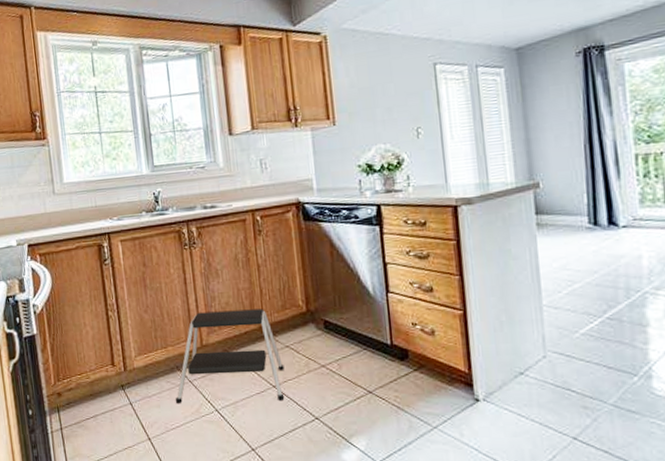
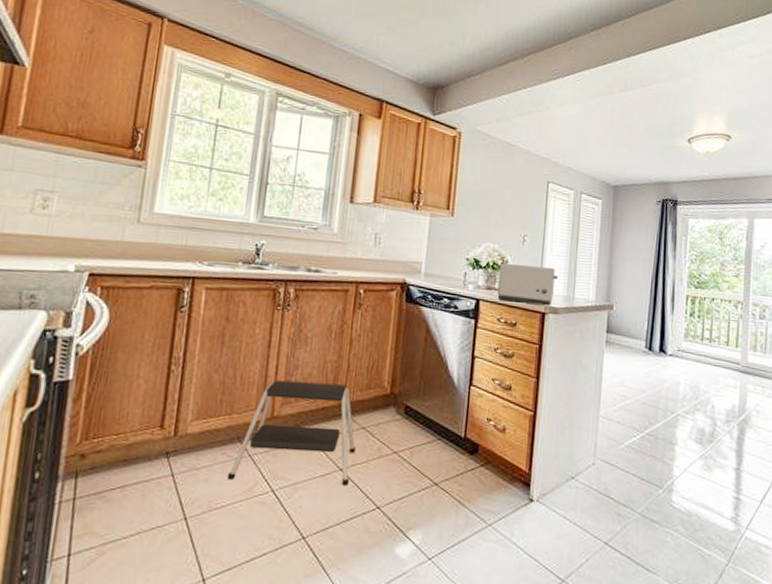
toaster: none [395,155,466,202] -> present [497,262,559,306]

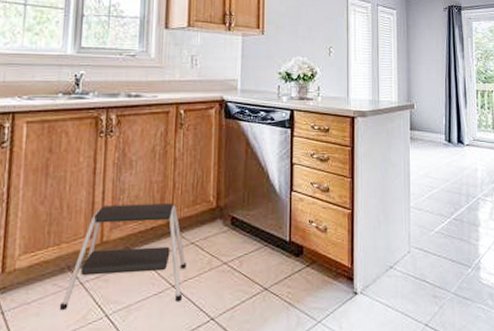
toaster: present [497,262,559,306] -> none [310,74,364,111]

